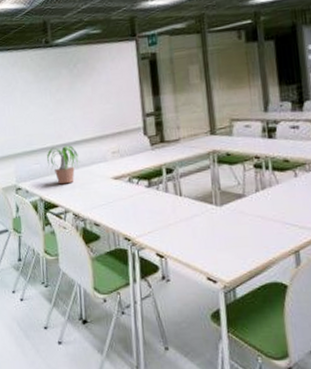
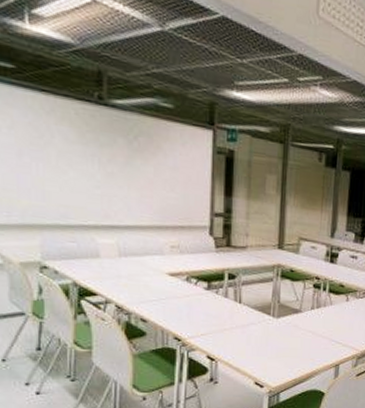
potted plant: present [46,145,80,185] -> none [86,227,131,272]

